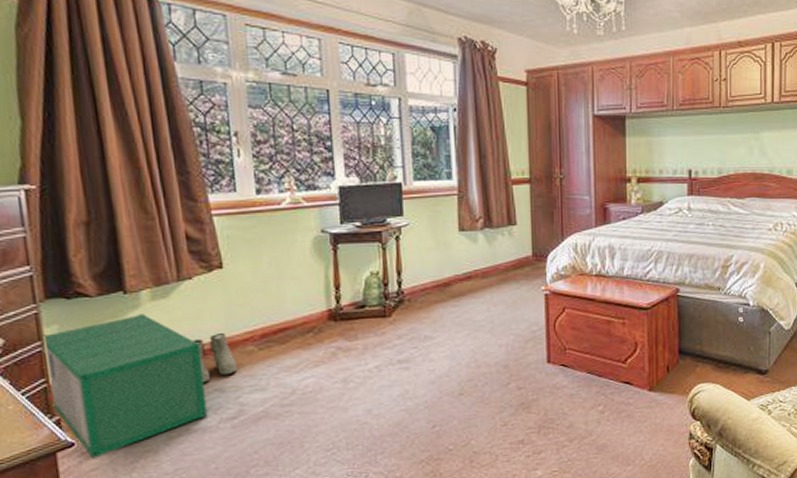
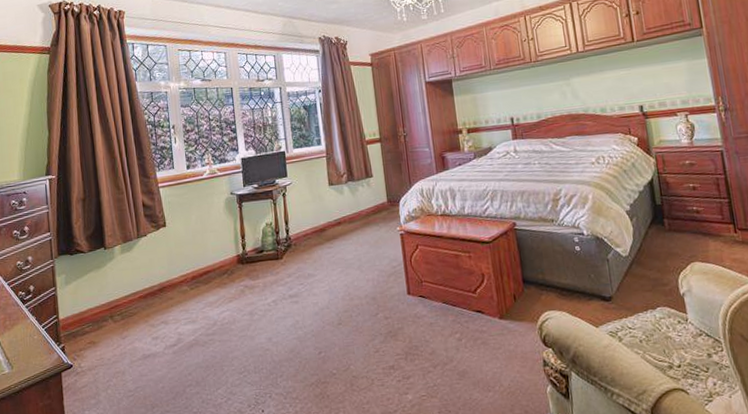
storage bin: present [41,314,208,459] -> none [55,264,157,378]
boots: present [193,333,238,383] -> none [147,277,177,317]

